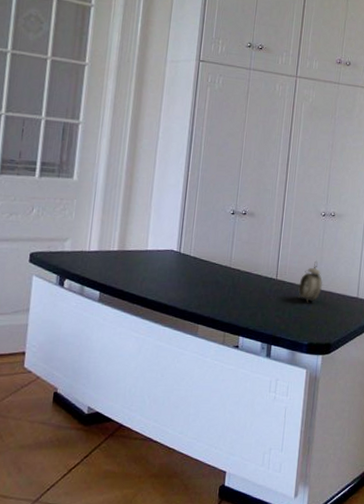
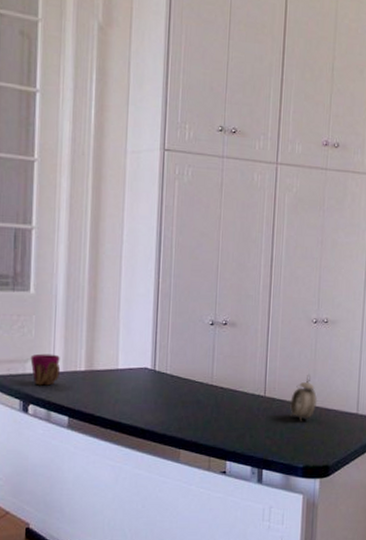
cup: none [69,234,96,263] -> present [30,353,61,386]

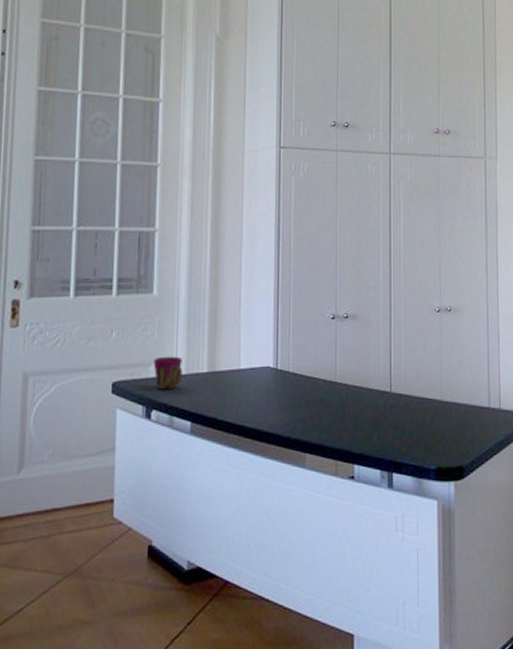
alarm clock: present [290,374,318,421] -> none [418,366,446,418]

